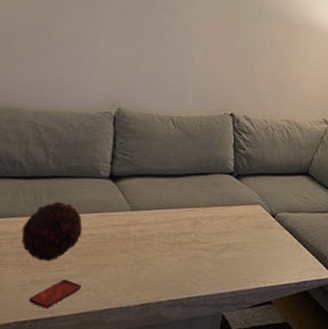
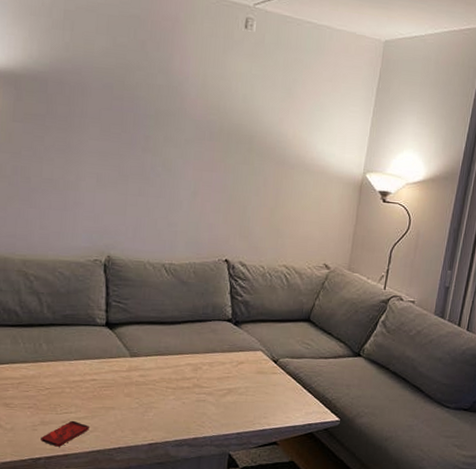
decorative orb: present [21,201,83,262] -> none [26,348,85,405]

